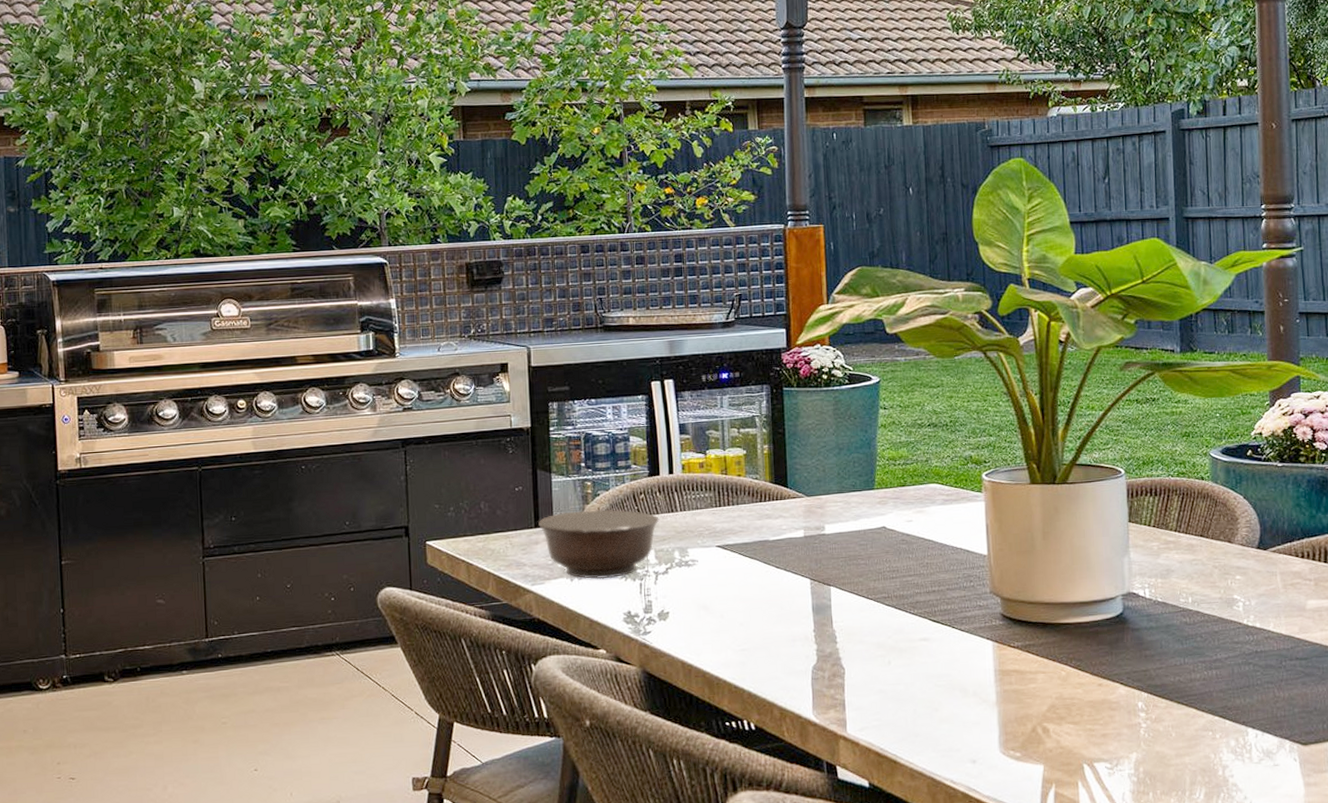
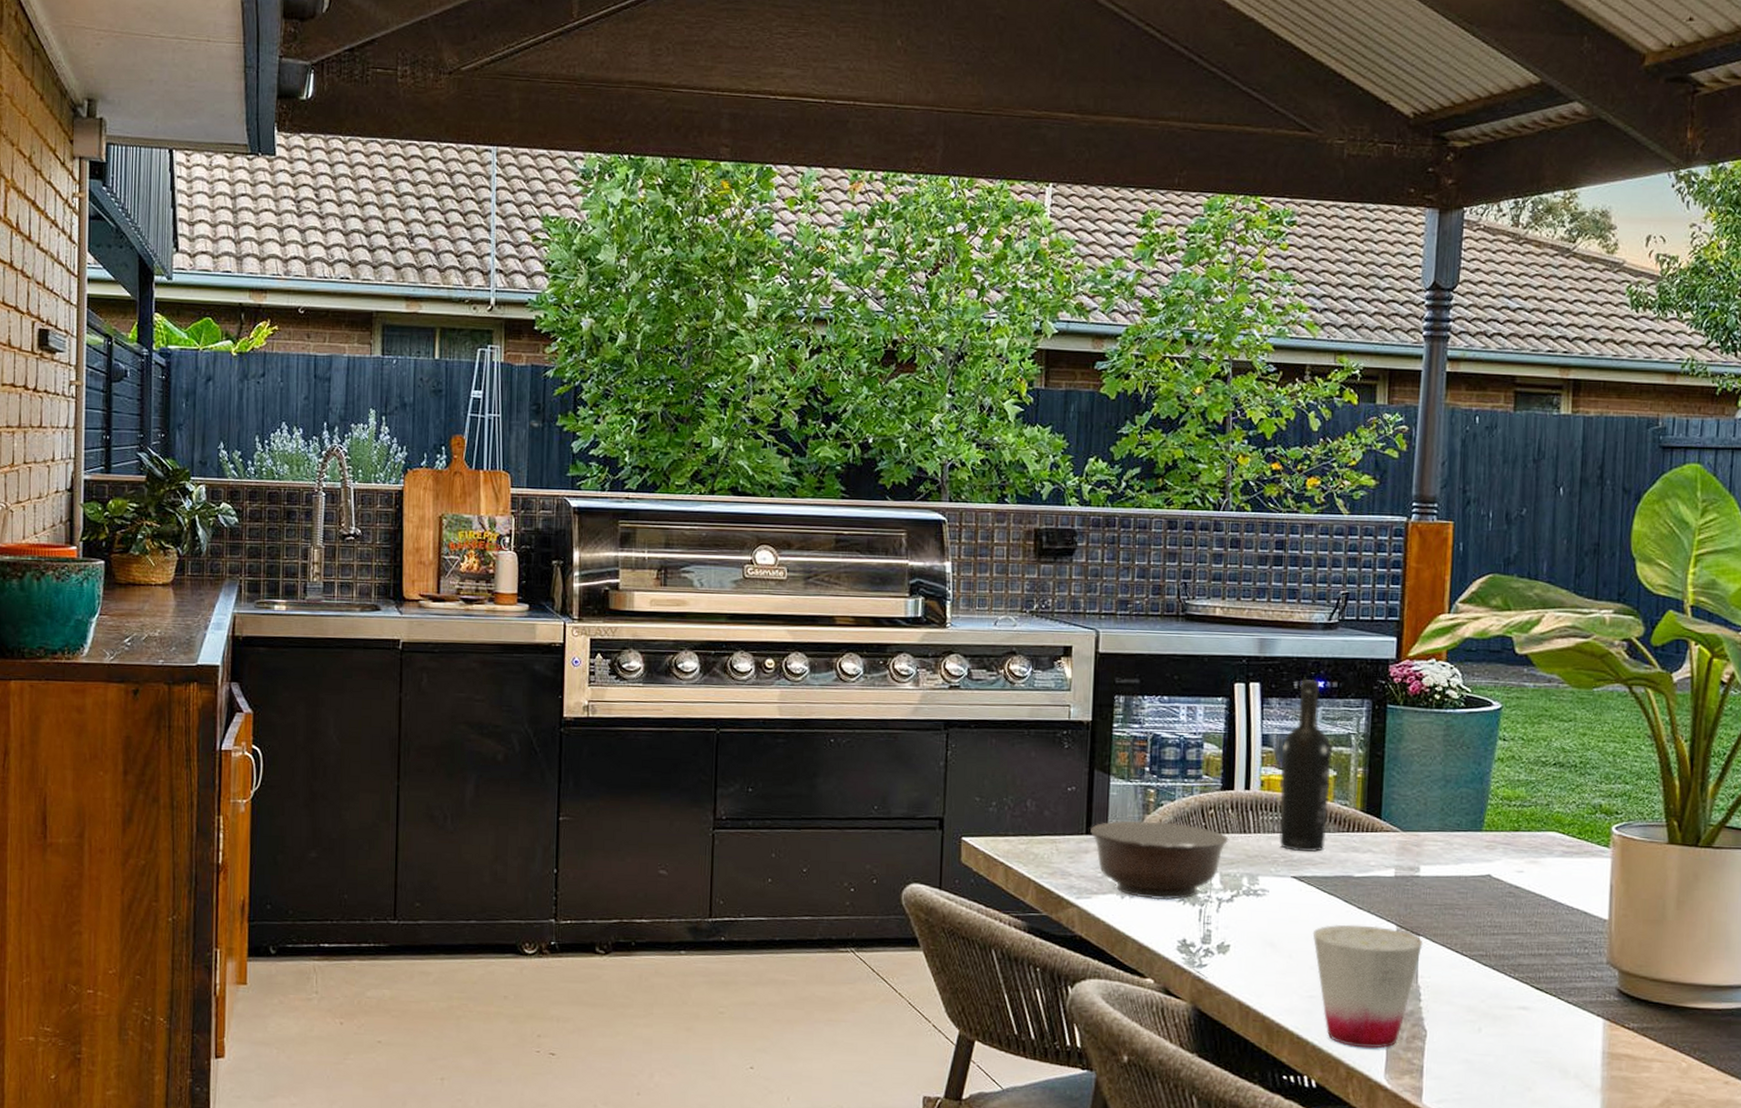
wine bottle: none [697,372,743,523] -> present [1279,680,1333,852]
cup: none [739,581,834,690] -> present [1312,924,1423,1049]

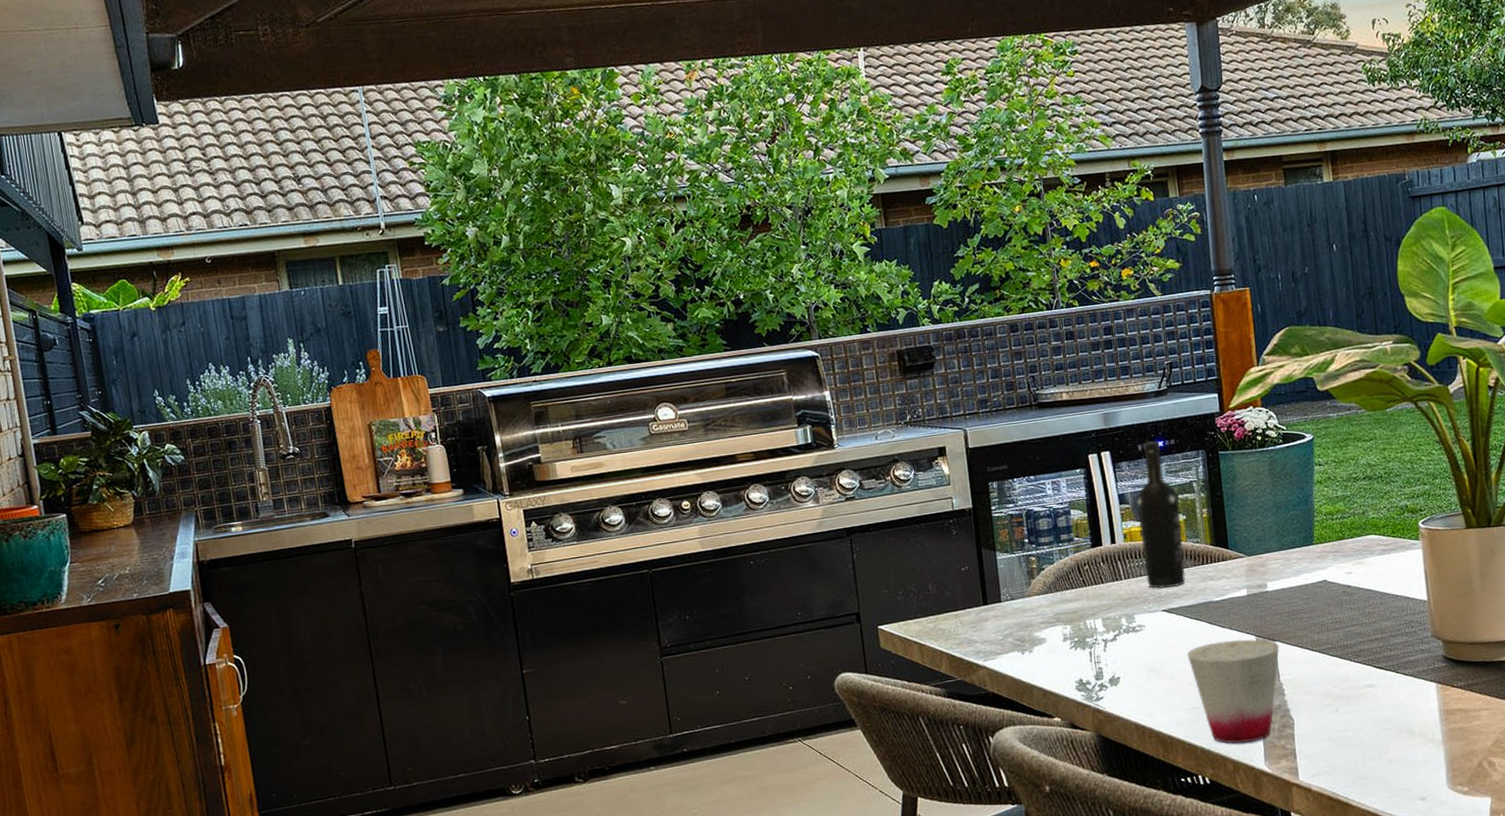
bowl: present [1090,820,1229,901] -> none [986,581,1105,651]

